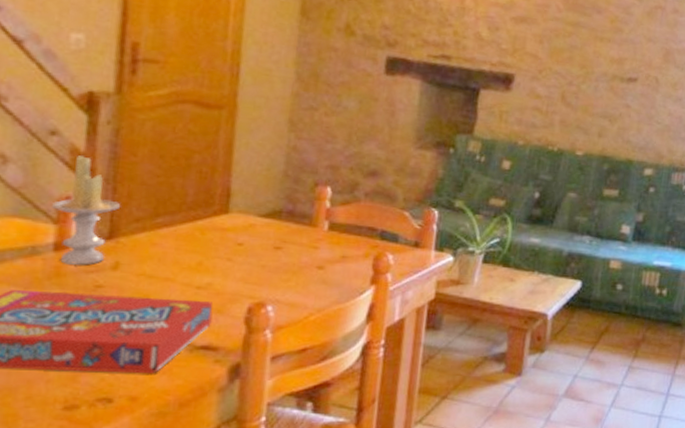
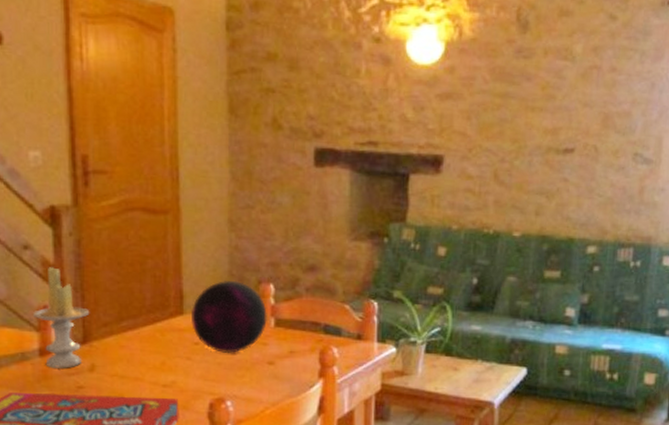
decorative orb: none [237,181,322,256] -> present [192,280,267,353]

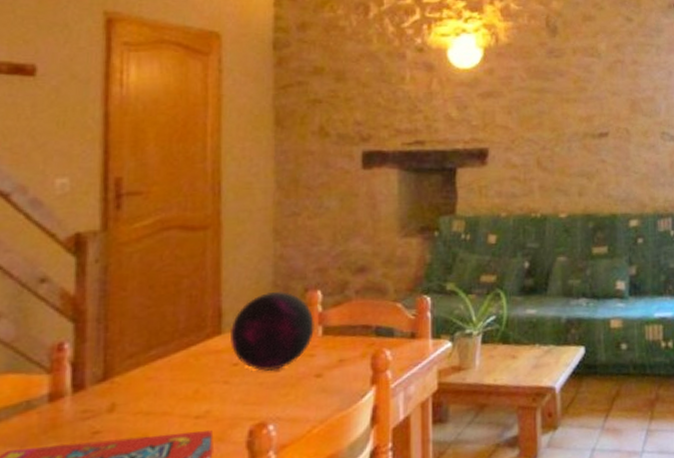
candle: present [33,267,89,368] -> none [45,299,112,414]

